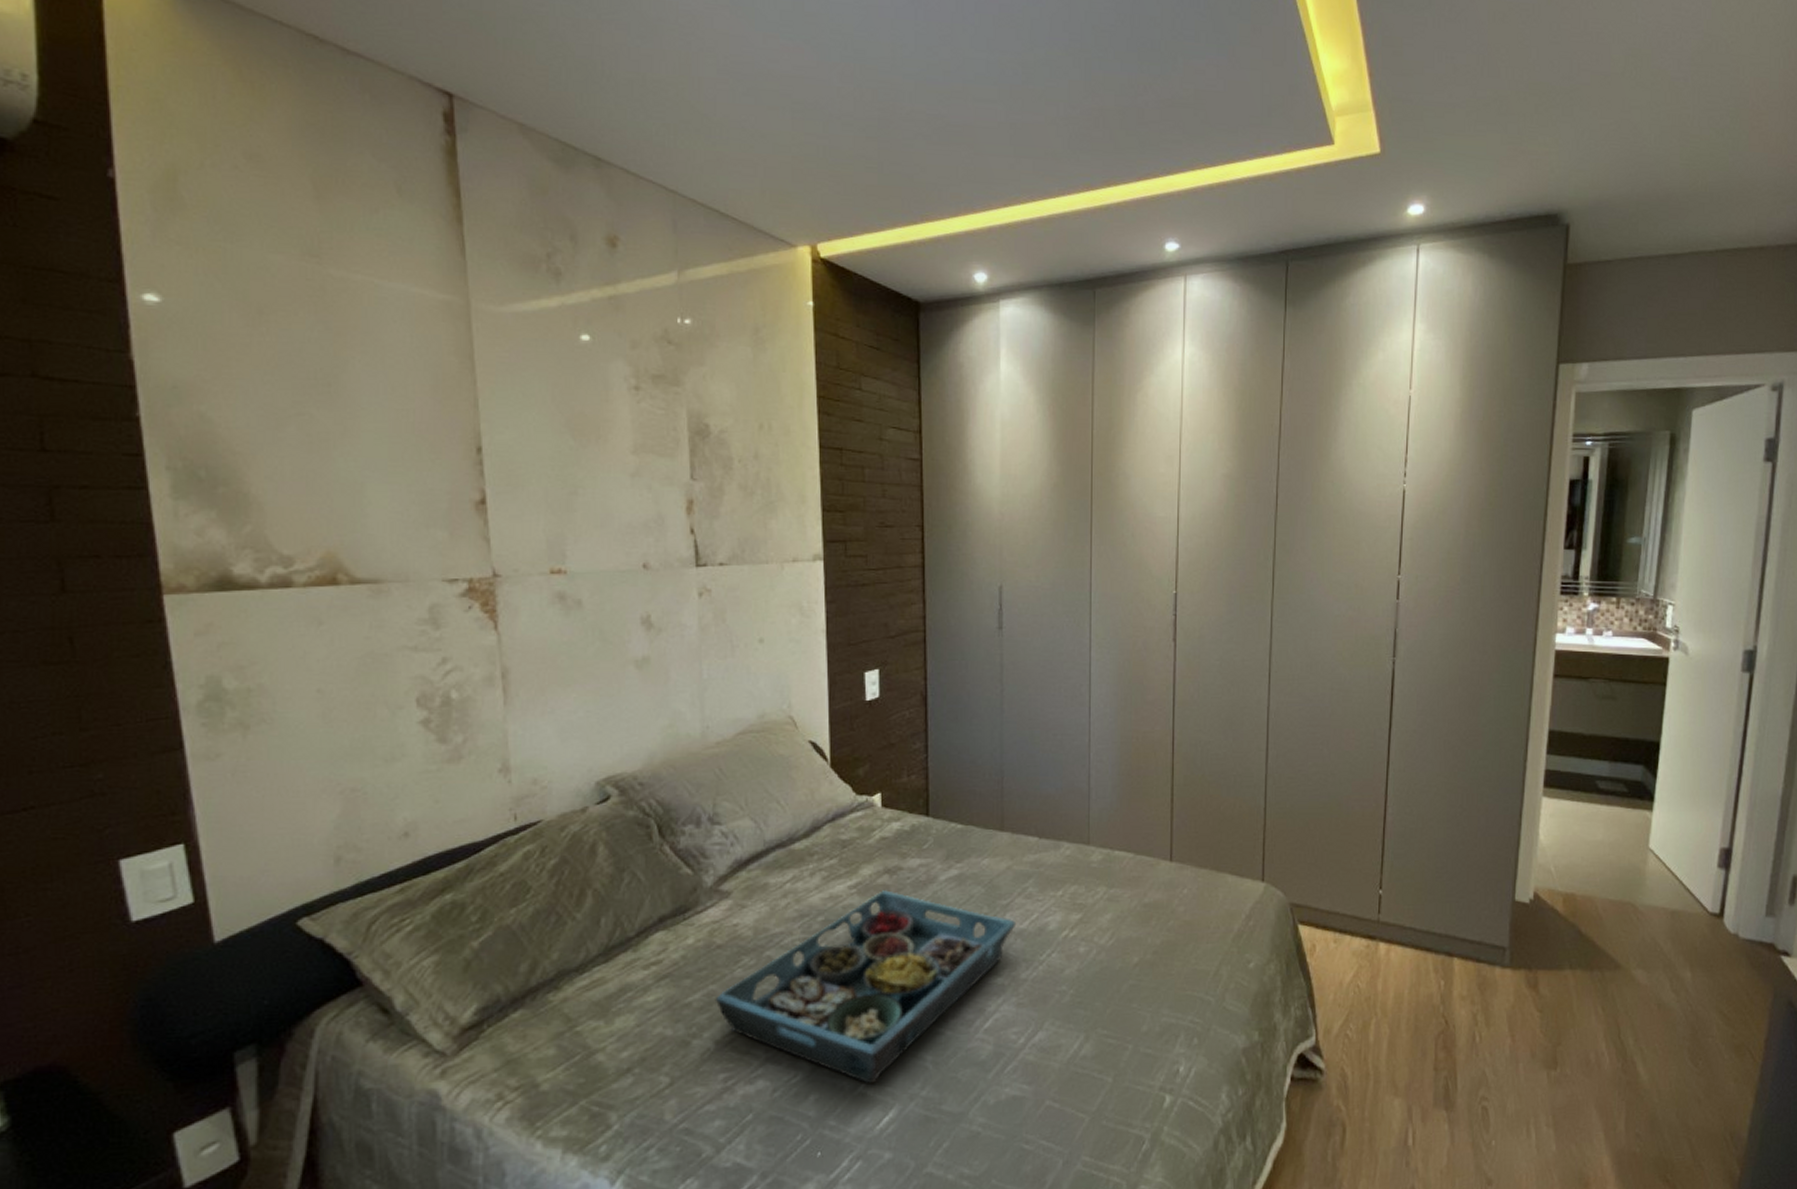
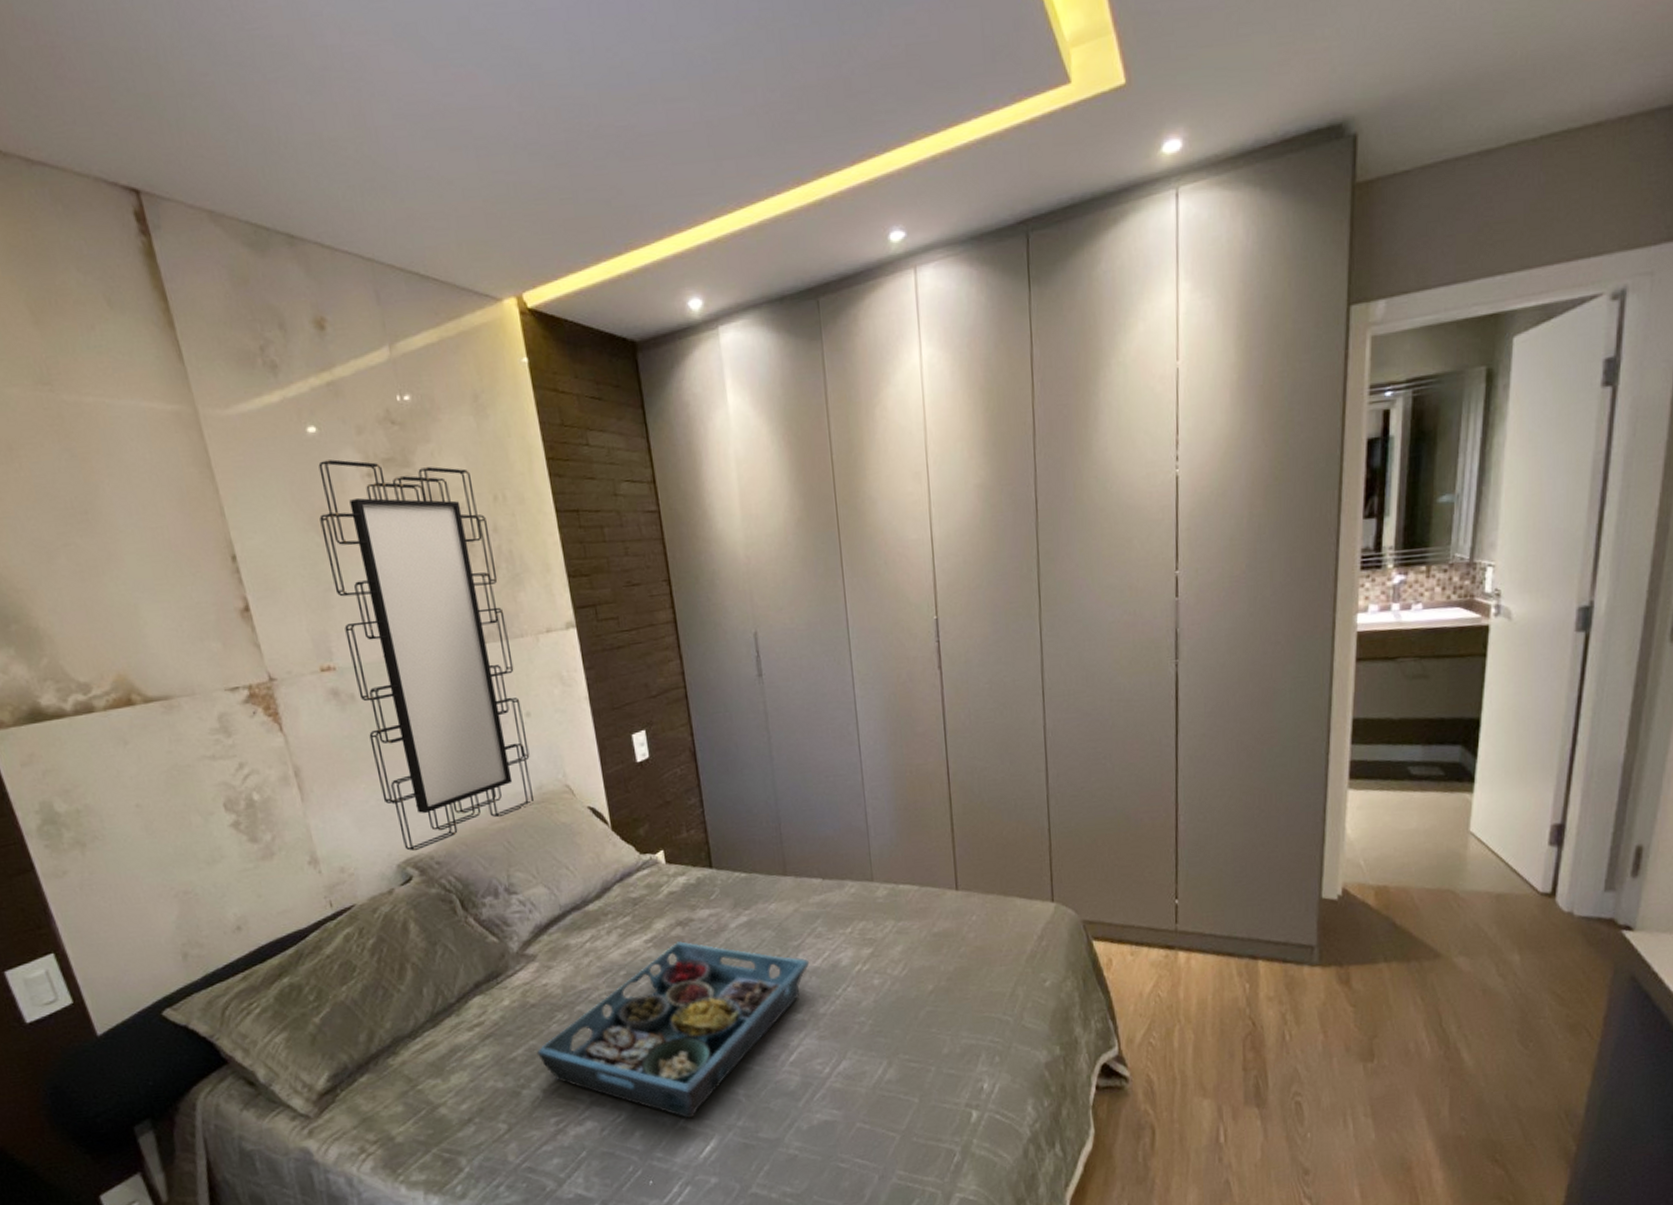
mirror: none [578,368,757,770] -> present [318,459,534,852]

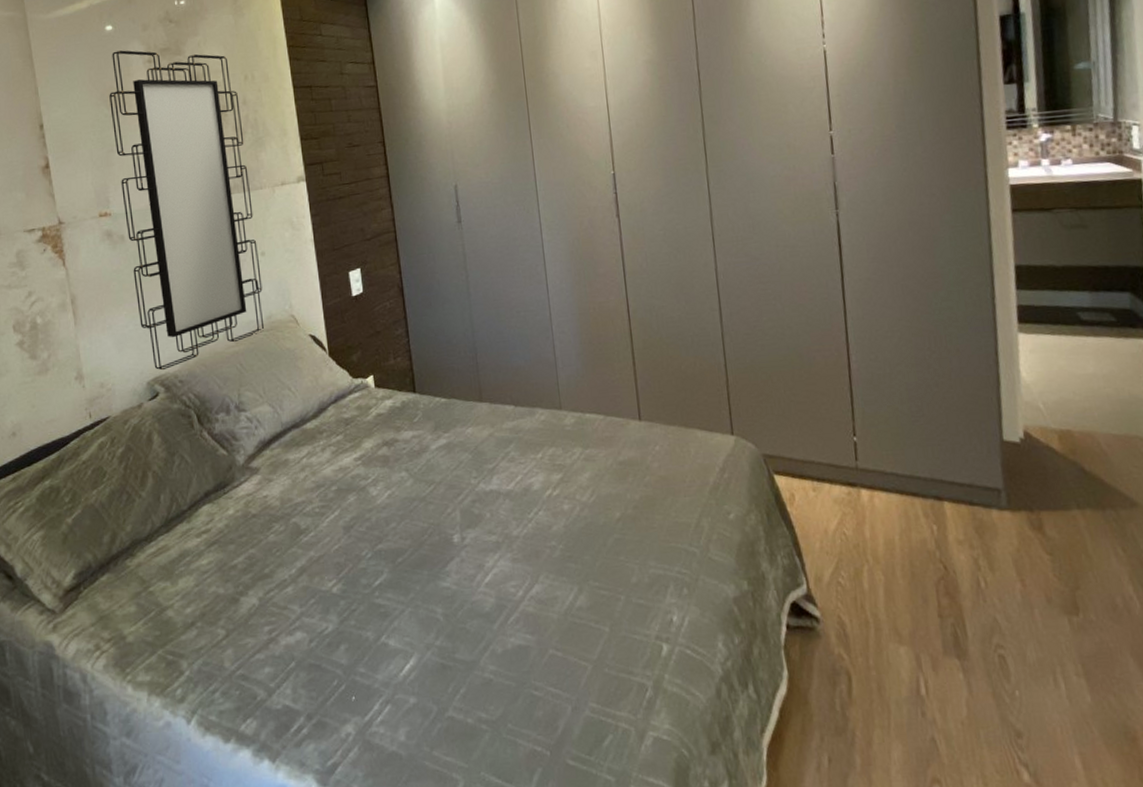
serving tray: present [536,941,810,1119] -> none [255,460,504,635]

